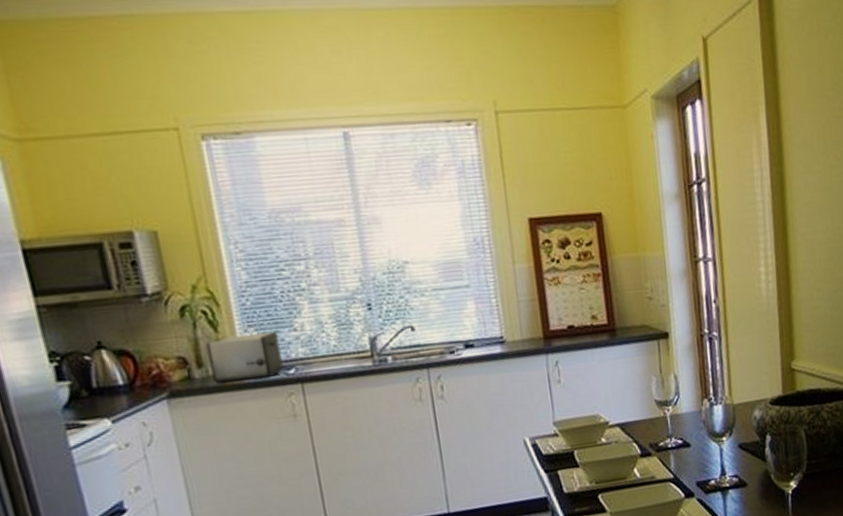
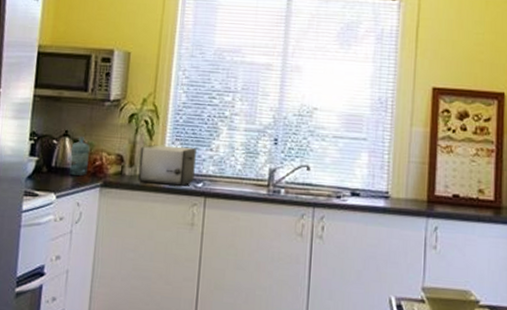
canister: none [111,345,146,393] -> present [68,136,91,176]

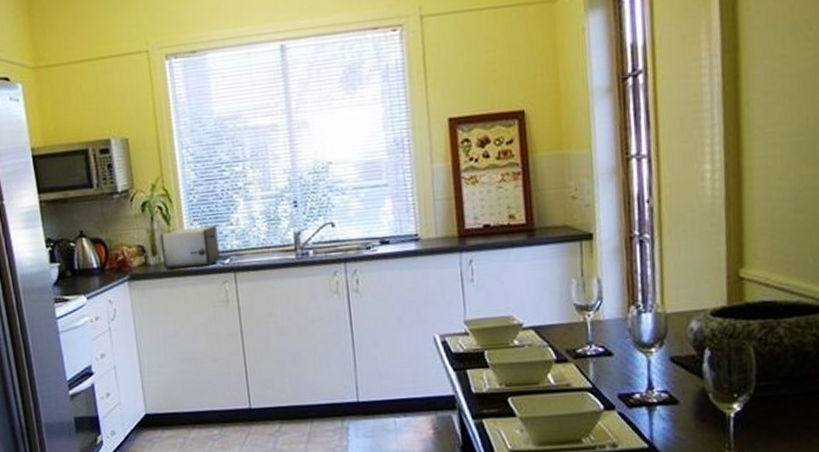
canister: present [68,136,91,176] -> none [89,234,113,274]

